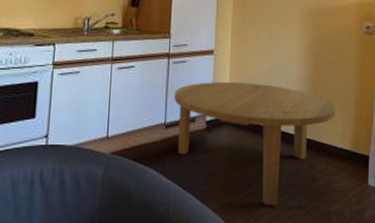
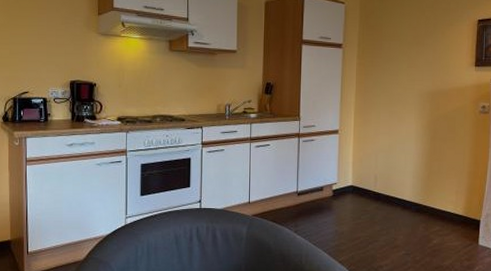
dining table: present [174,82,336,205] -> none [304,157,450,259]

